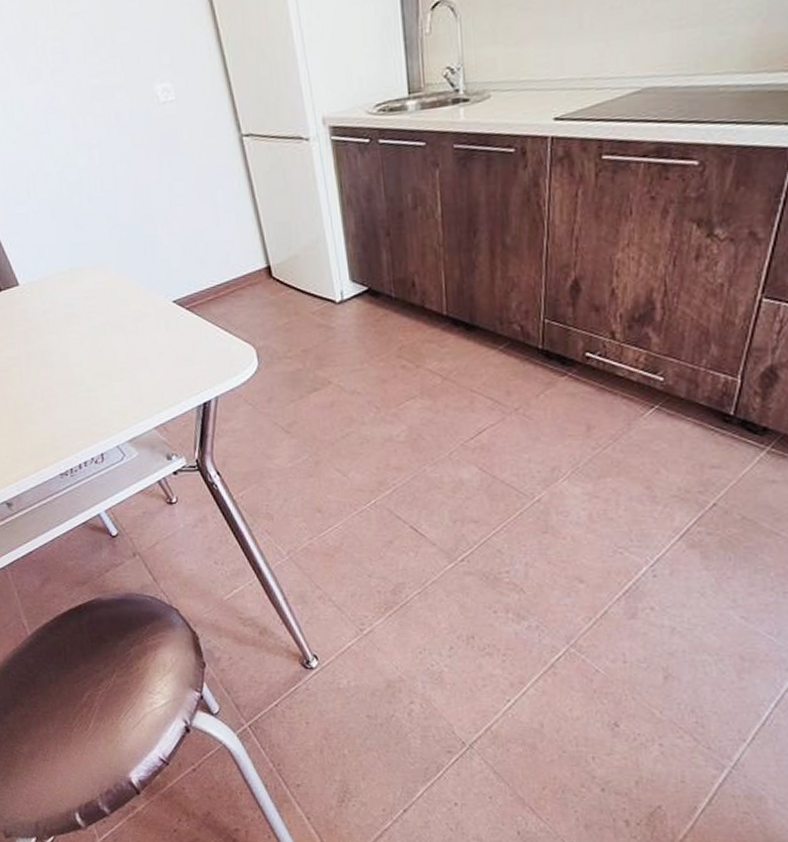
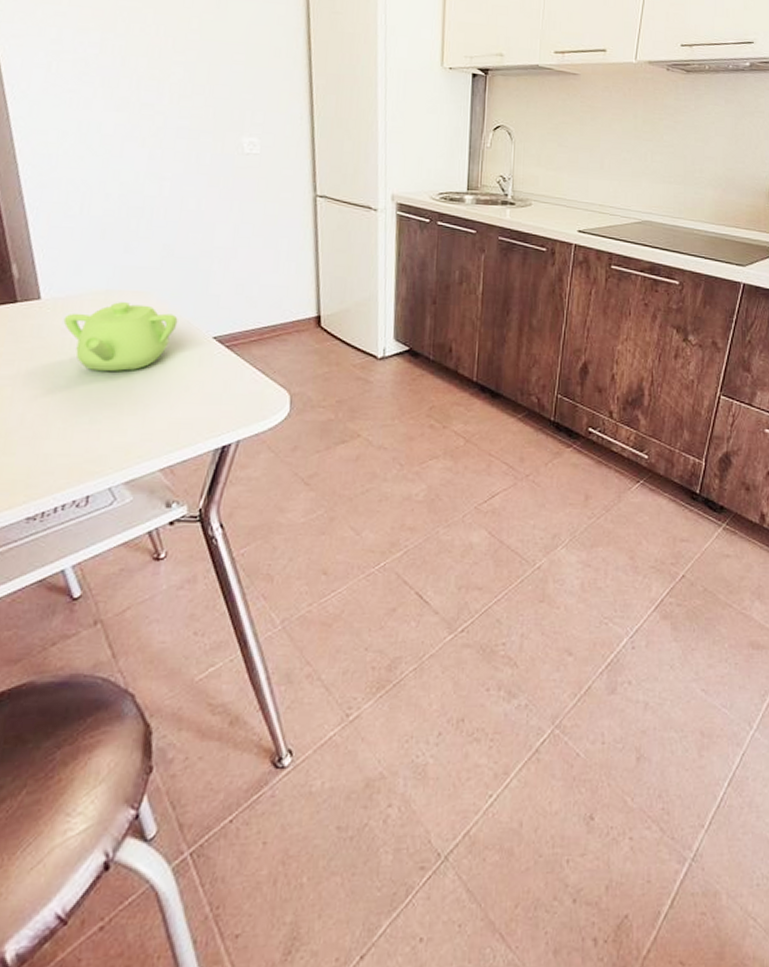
teapot: none [42,278,139,345] -> present [63,302,178,371]

